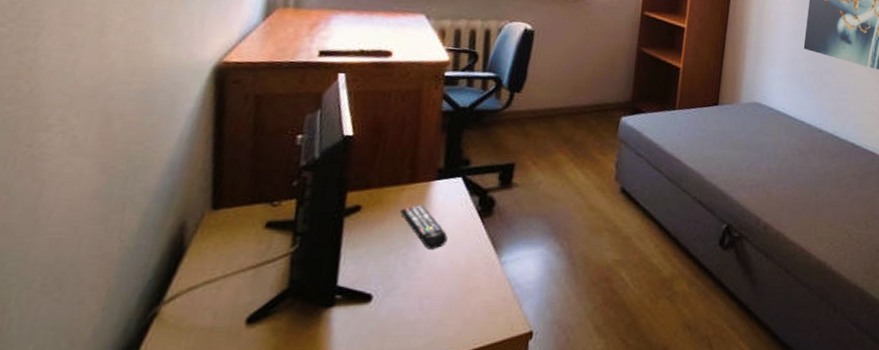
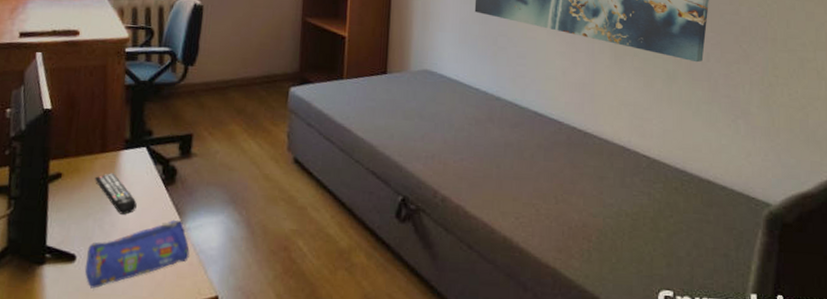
pencil case: none [381,253,504,331] -> present [84,220,190,289]

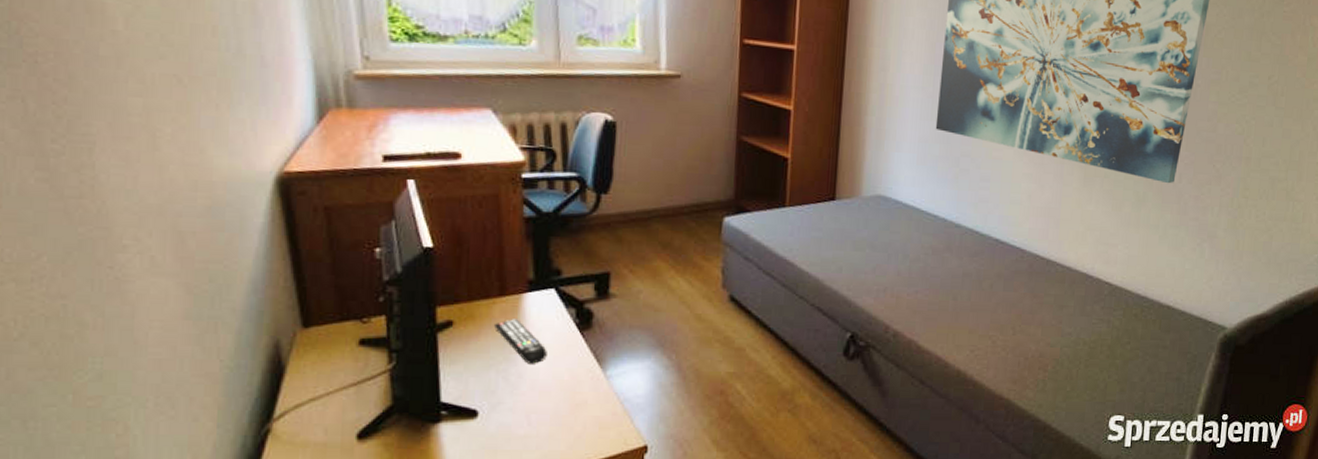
pencil case: present [84,220,190,289] -> none [489,367,612,445]

